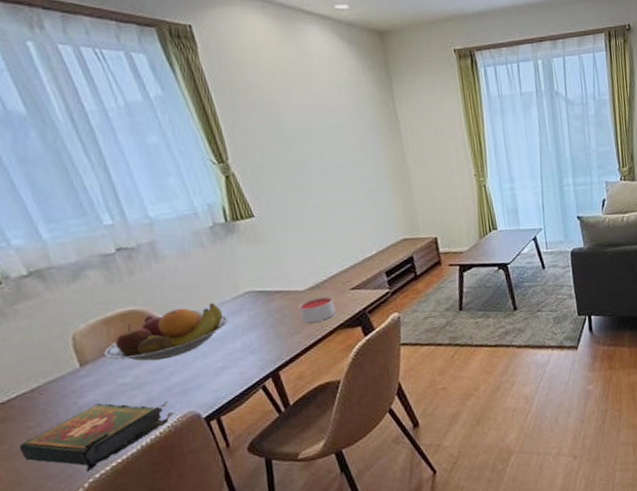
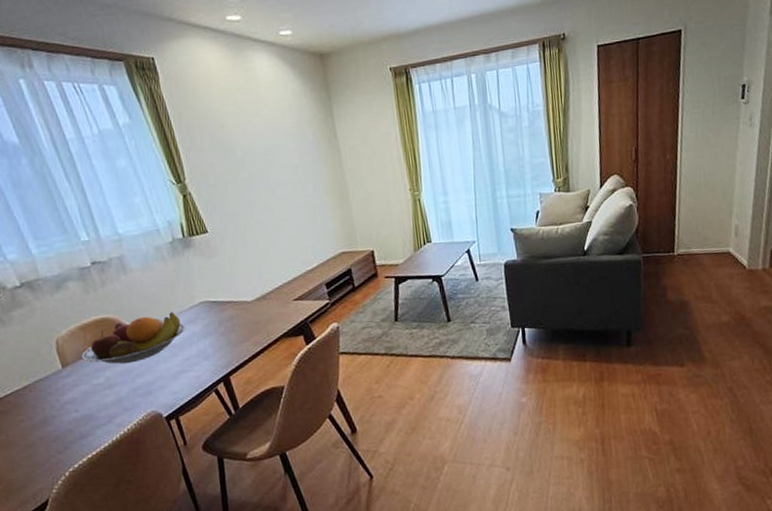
book: present [20,400,174,471] -> none [14,400,139,461]
candle: present [299,296,336,323] -> none [247,306,280,332]

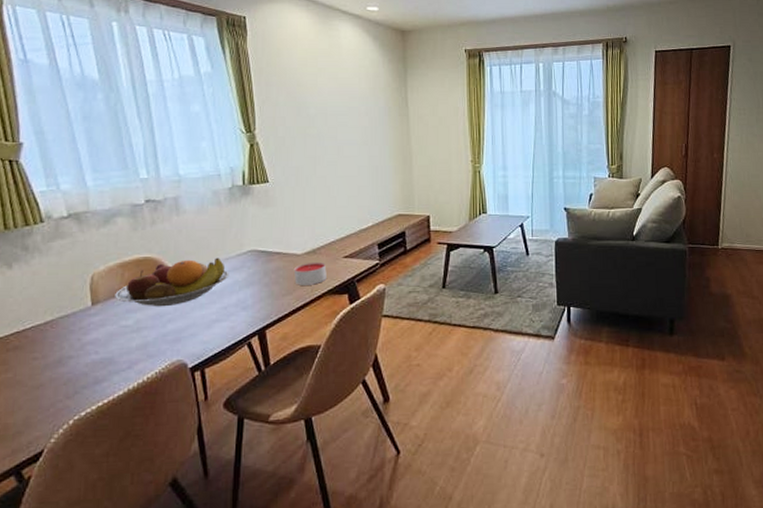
candle: none [247,306,280,332] -> present [294,261,327,285]

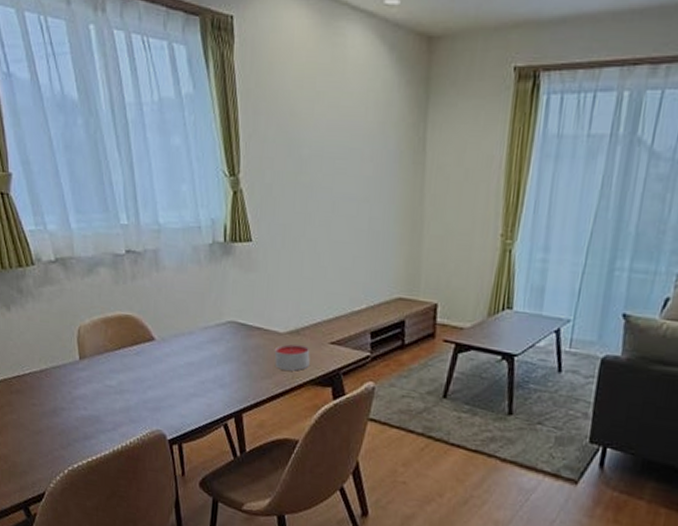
fruit bowl: present [115,257,229,307] -> none [100,323,208,372]

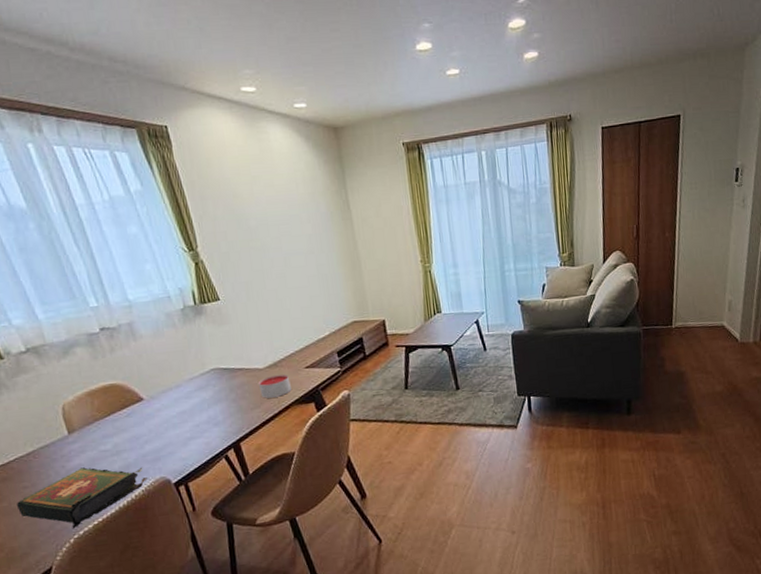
book: none [25,398,144,459] -> present [17,466,148,528]

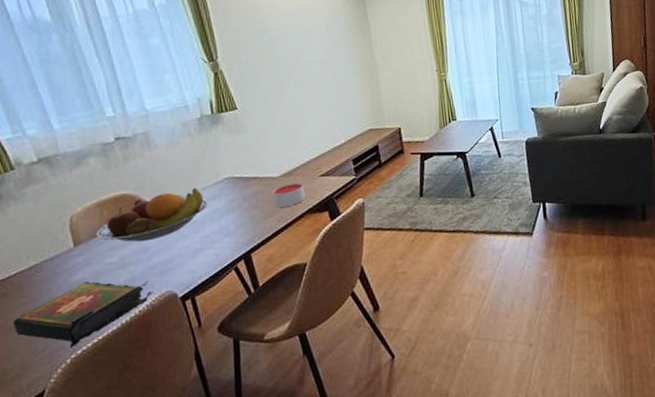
fruit bowl: none [89,378,196,431] -> present [96,188,209,242]

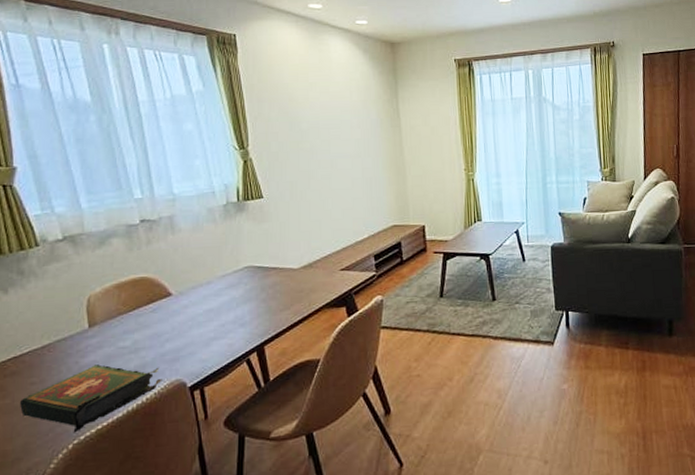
fruit bowl: present [96,188,209,242] -> none [112,275,226,327]
candle: present [273,182,306,208] -> none [292,275,324,300]

